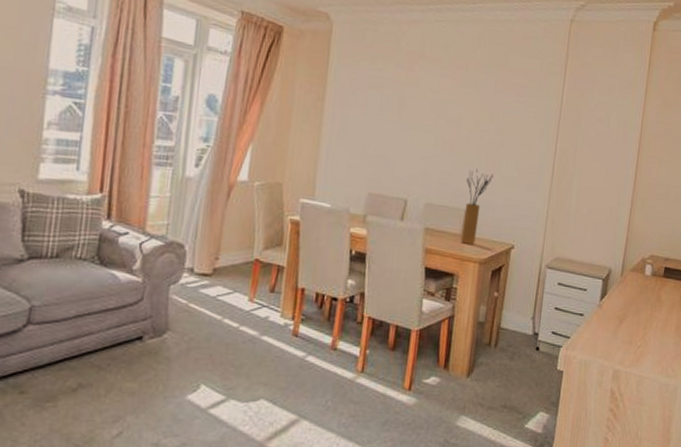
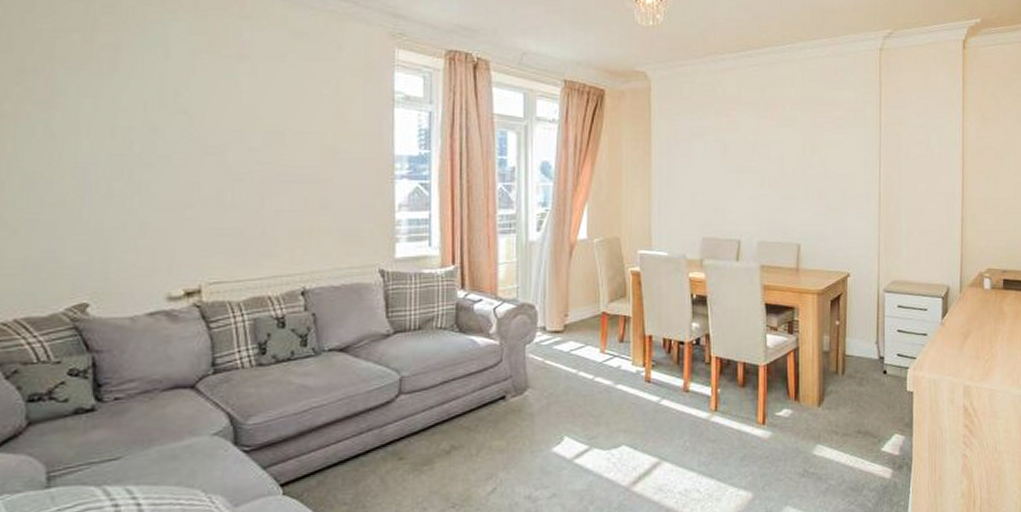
vase: present [460,168,494,245] -> none [796,203,821,277]

